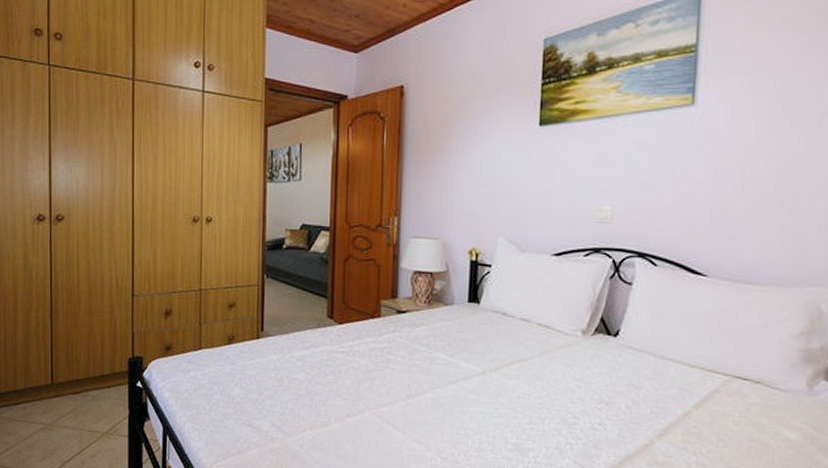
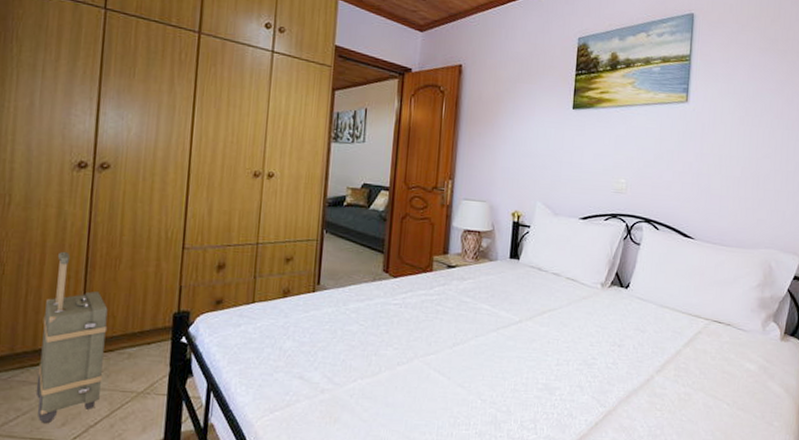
suitcase: none [19,299,73,457] -> present [35,251,108,424]

